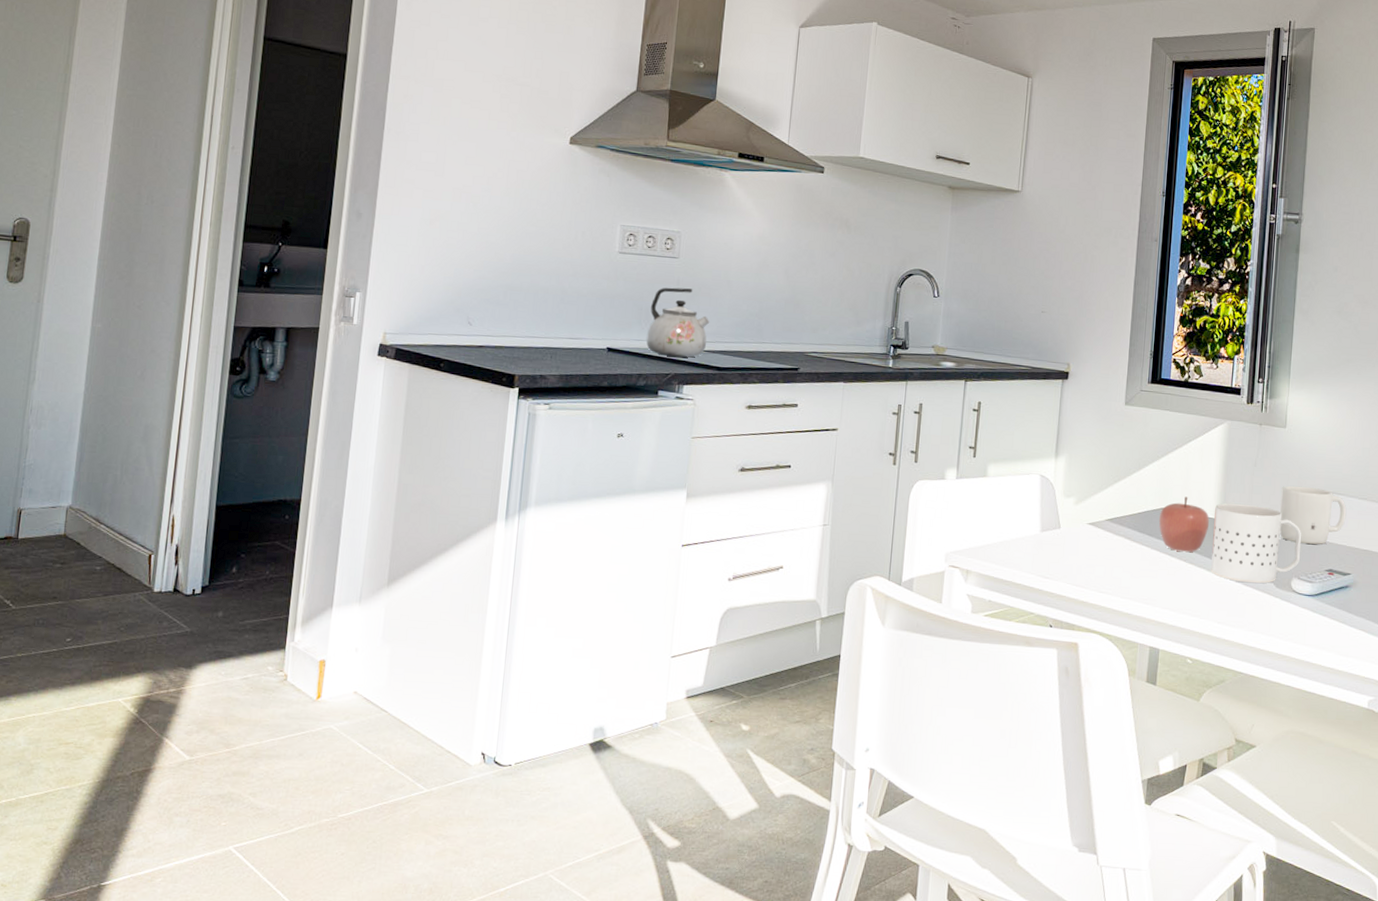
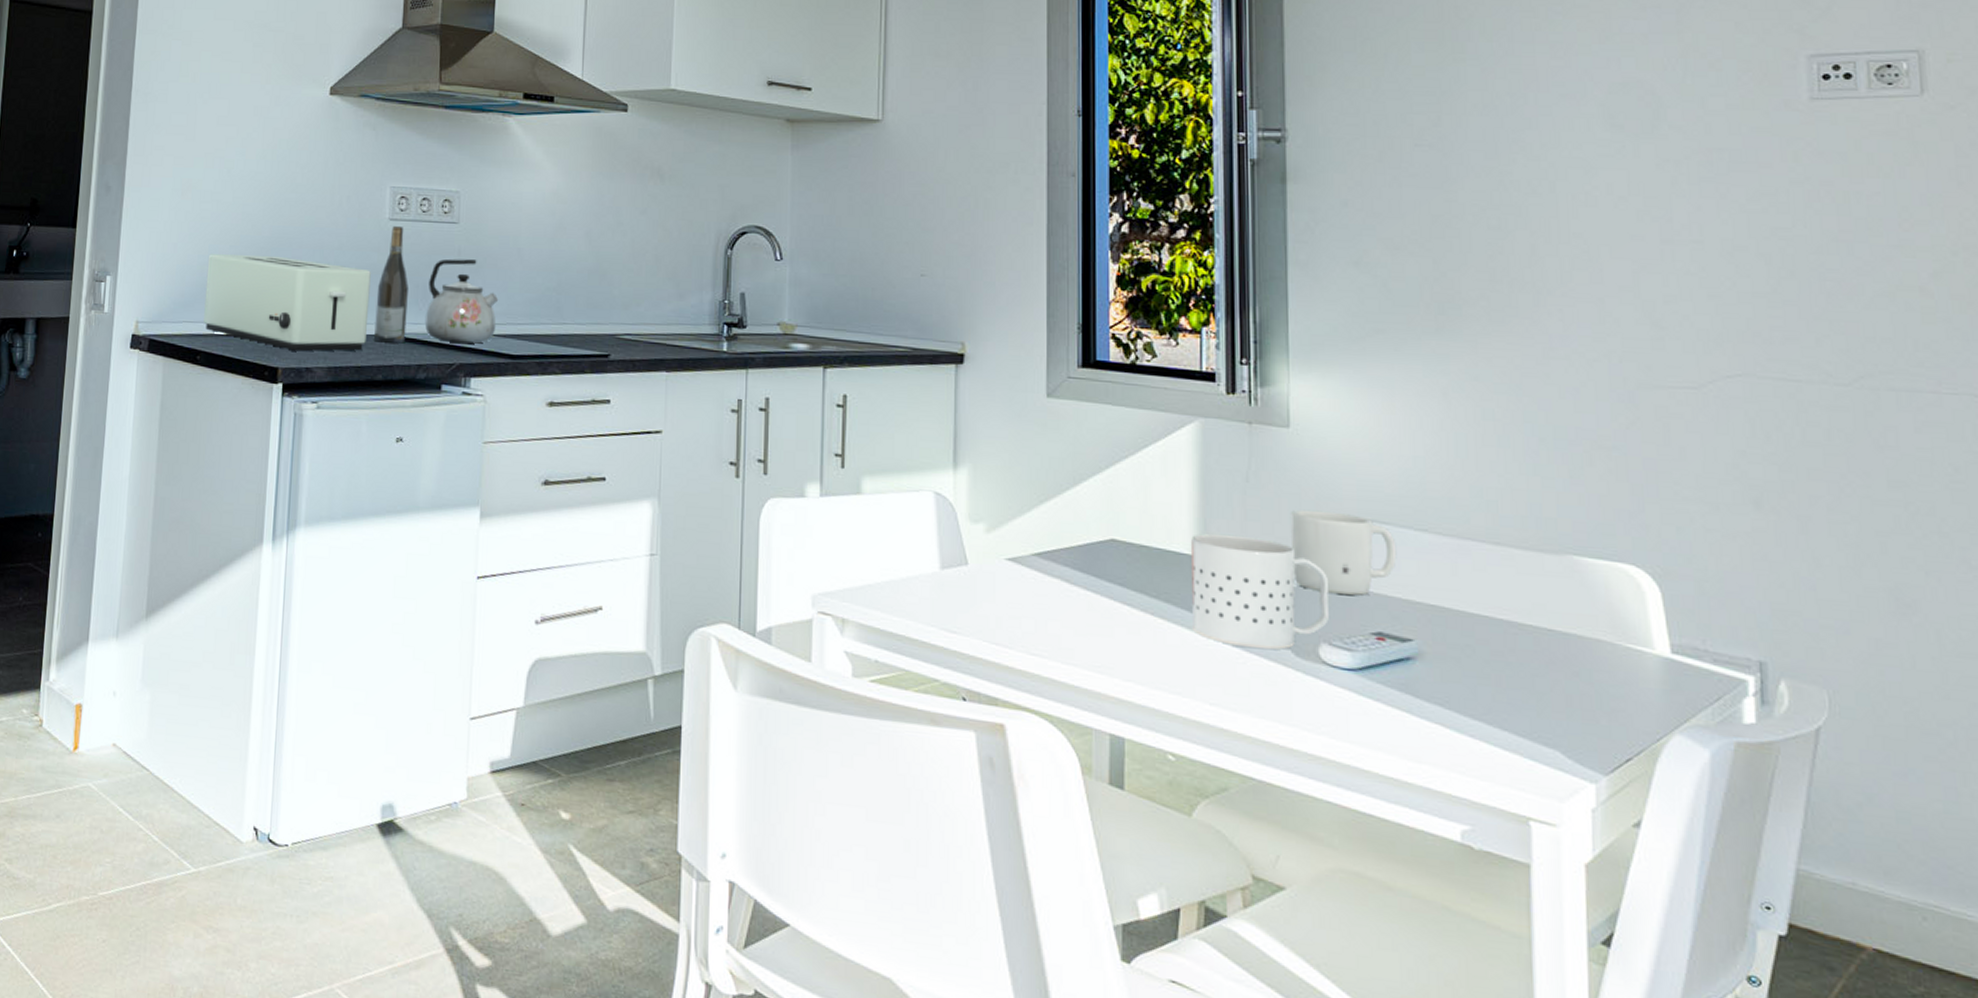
toaster: none [447,276,601,362] -> present [203,254,371,352]
wine bottle: none [602,258,634,356] -> present [374,225,410,344]
fruit: present [1158,496,1210,553] -> none [1108,523,1185,603]

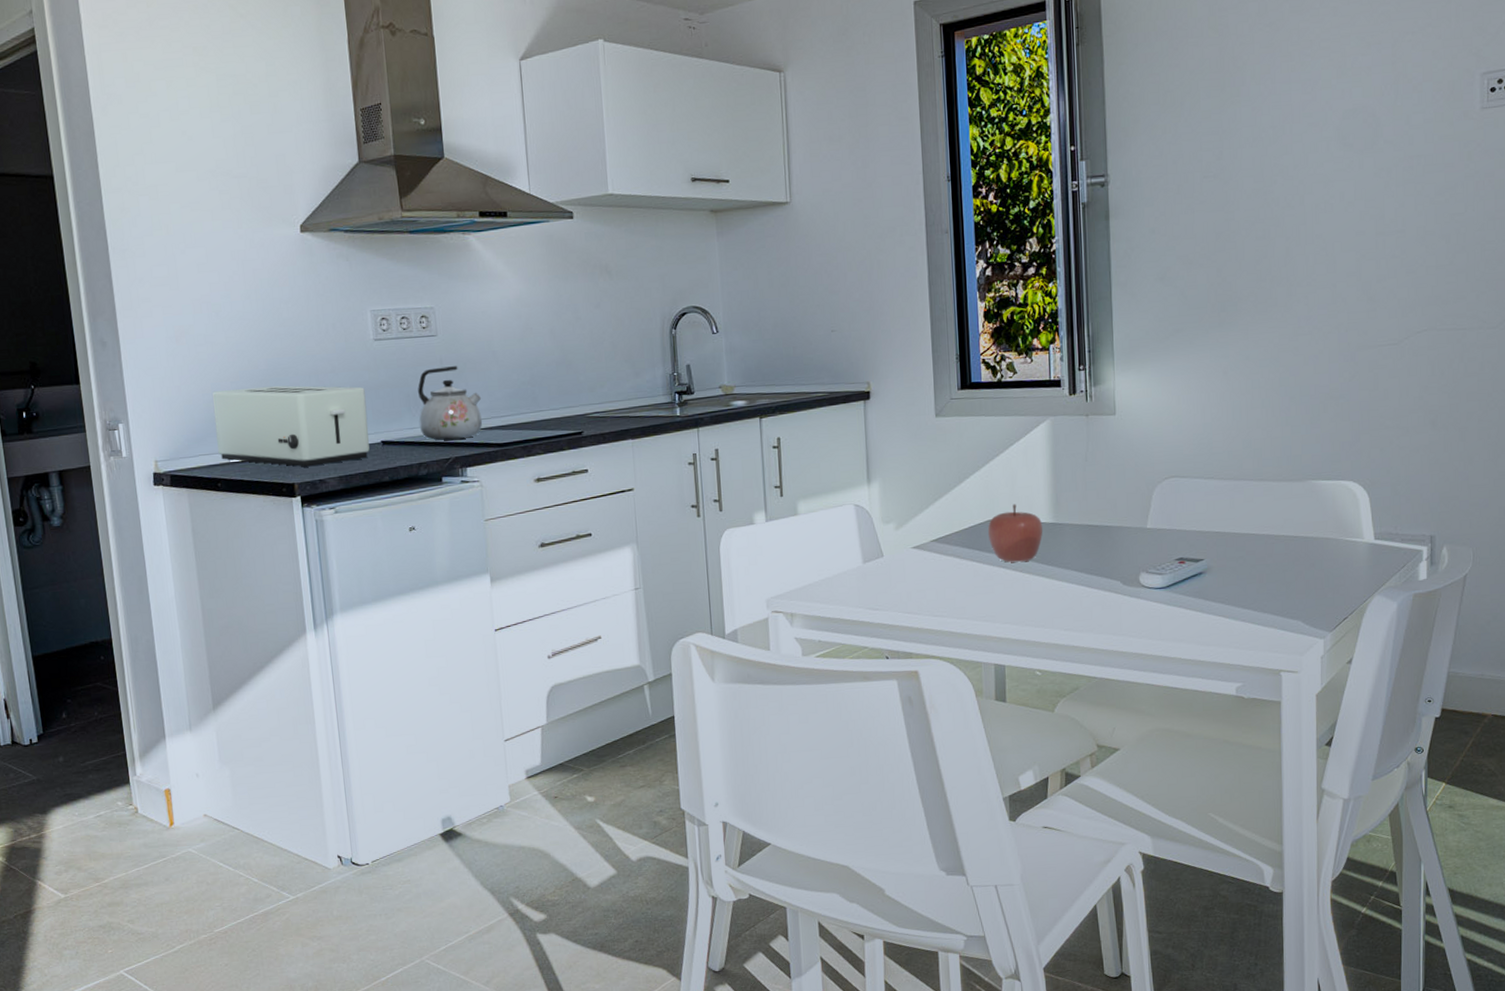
wine bottle: present [374,225,410,344] -> none [372,344,405,449]
fruit: none [1108,523,1185,603] -> present [987,504,1043,563]
mug: present [1191,533,1330,651] -> none [1047,502,1147,585]
mug: present [1290,509,1397,596] -> none [1117,474,1193,535]

